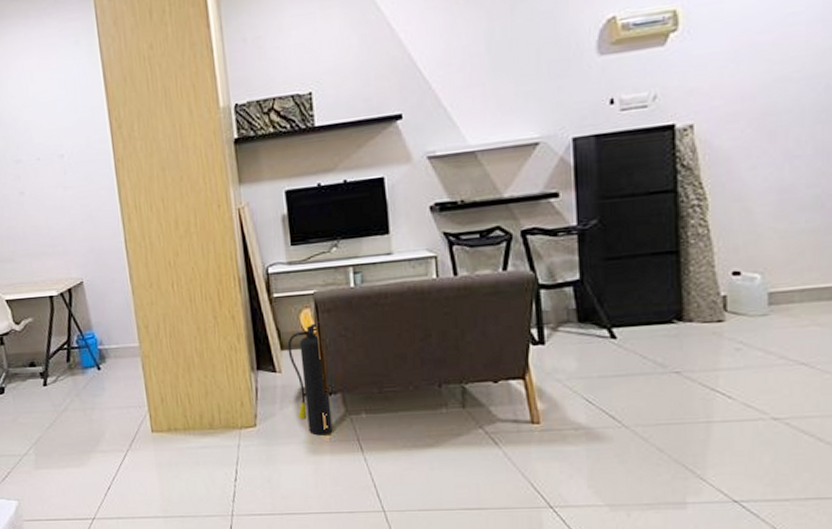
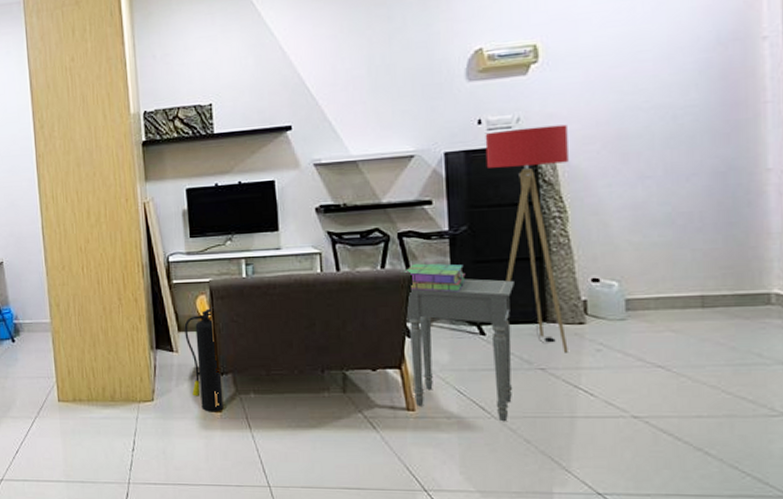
stack of books: none [528,262,595,294] -> present [404,263,466,292]
side table: none [532,277,648,431] -> present [407,278,514,422]
floor lamp: none [617,100,710,354] -> present [485,124,569,353]

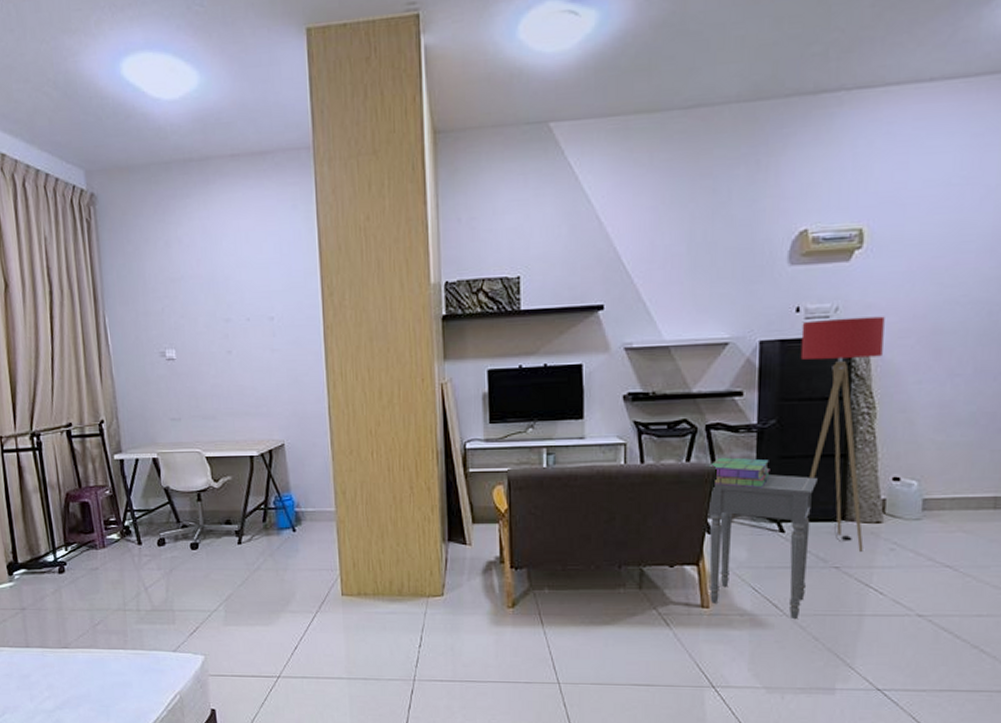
fire extinguisher: present [184,307,224,412] -> none [479,498,516,608]

